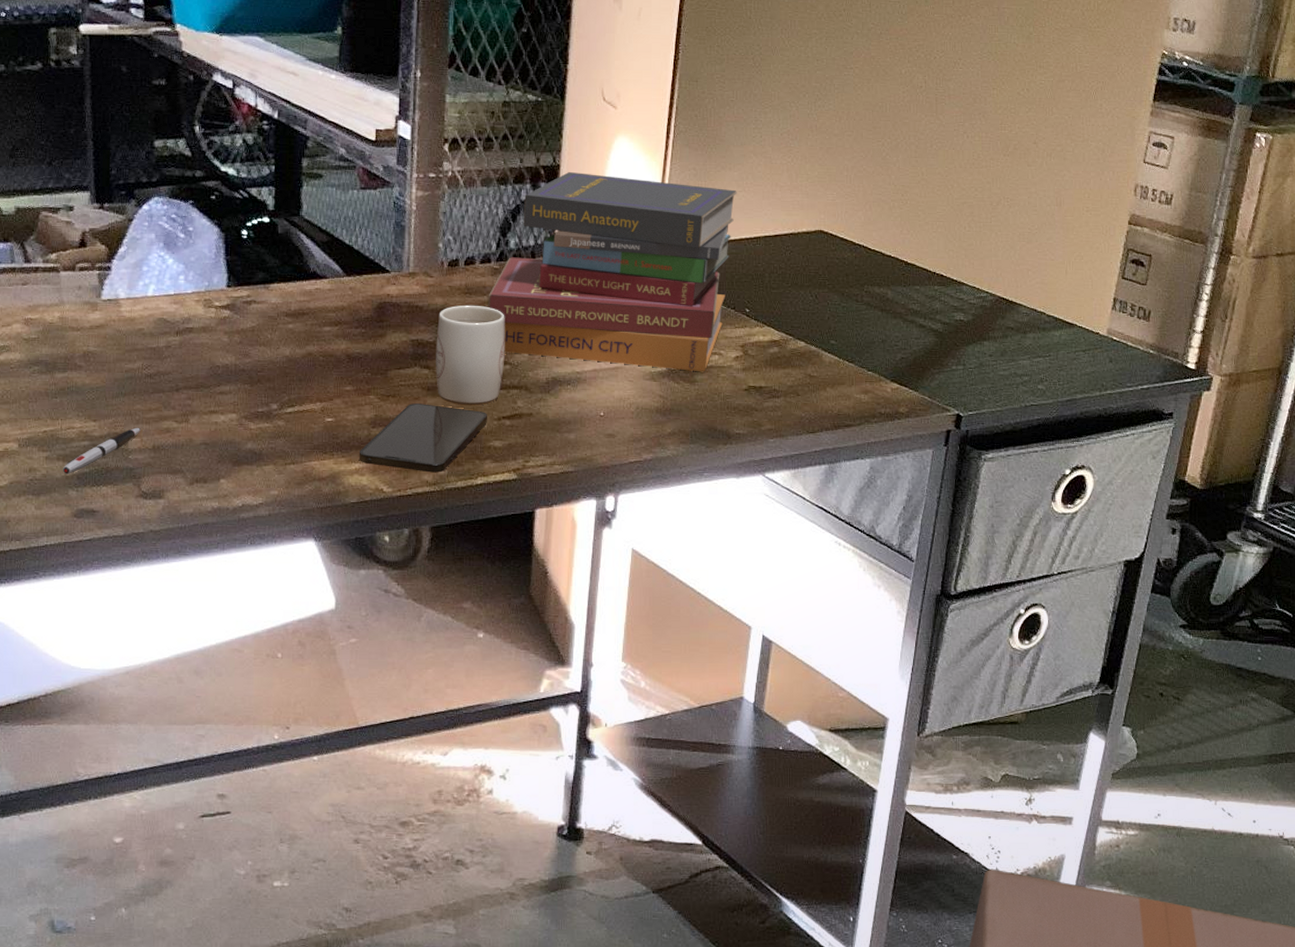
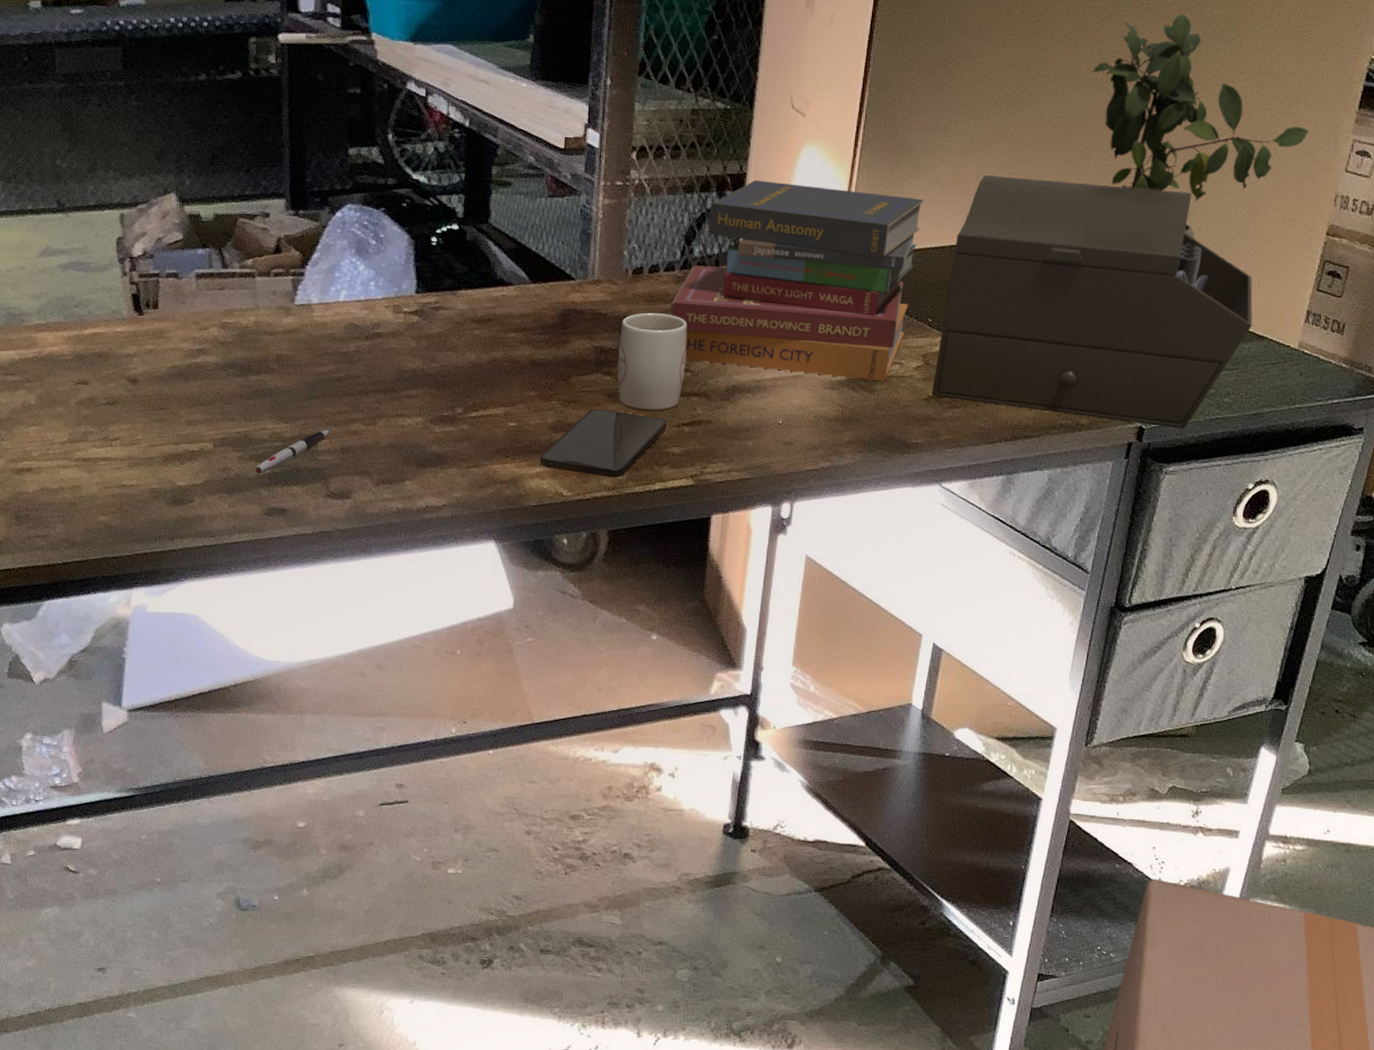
sewing box: none [752,166,1061,415] -> present [932,174,1253,428]
potted plant: none [896,9,1107,229] -> present [1092,14,1309,240]

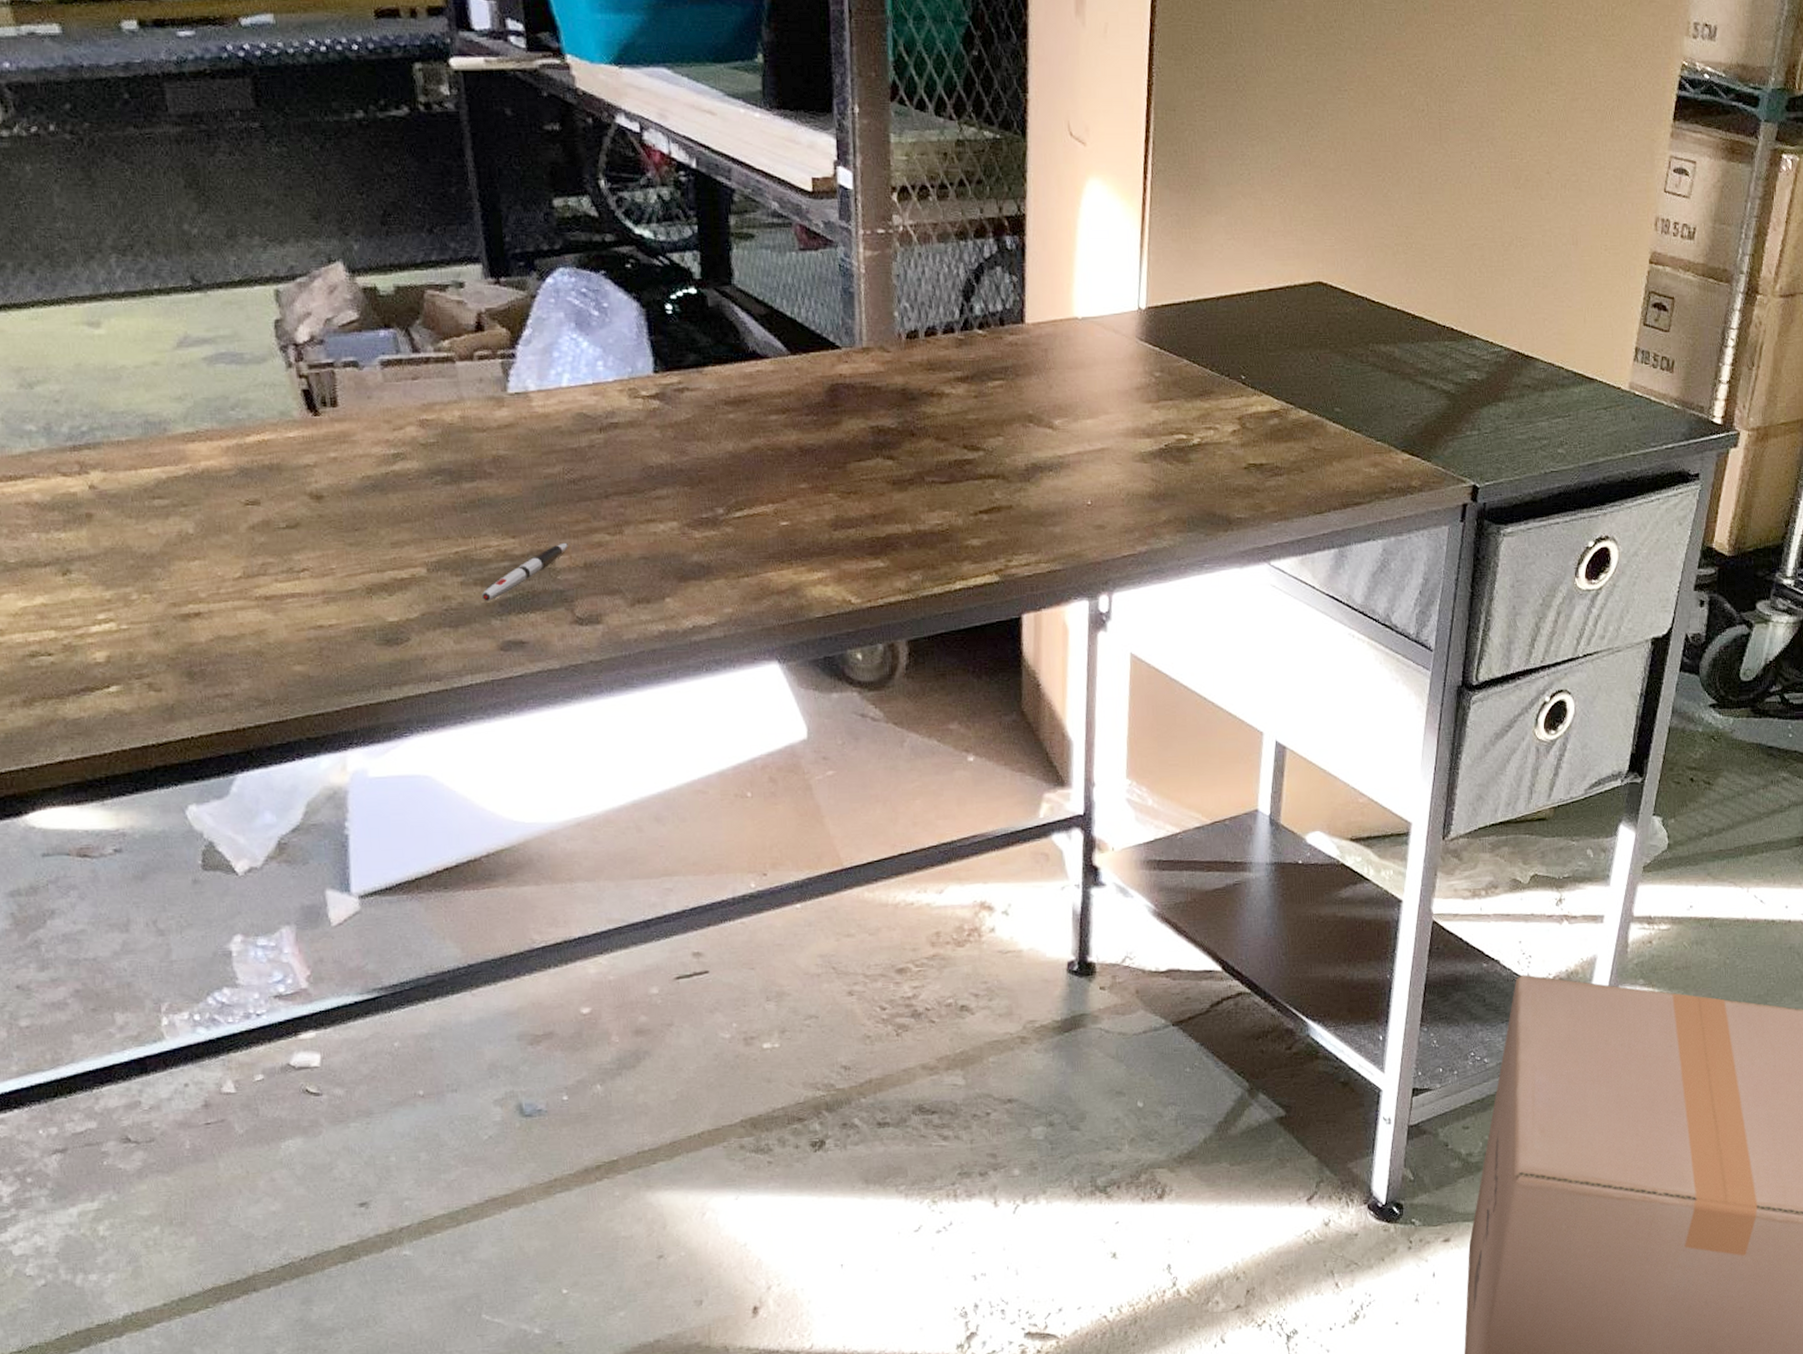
phone: present [539,409,667,478] -> none [820,500,962,579]
mug: present [617,312,688,412] -> none [898,383,978,500]
books: present [670,179,924,382] -> none [954,221,1226,450]
sewing box: present [932,174,1253,428] -> none [1251,207,1581,485]
potted plant: present [1092,14,1309,240] -> none [1395,17,1625,273]

